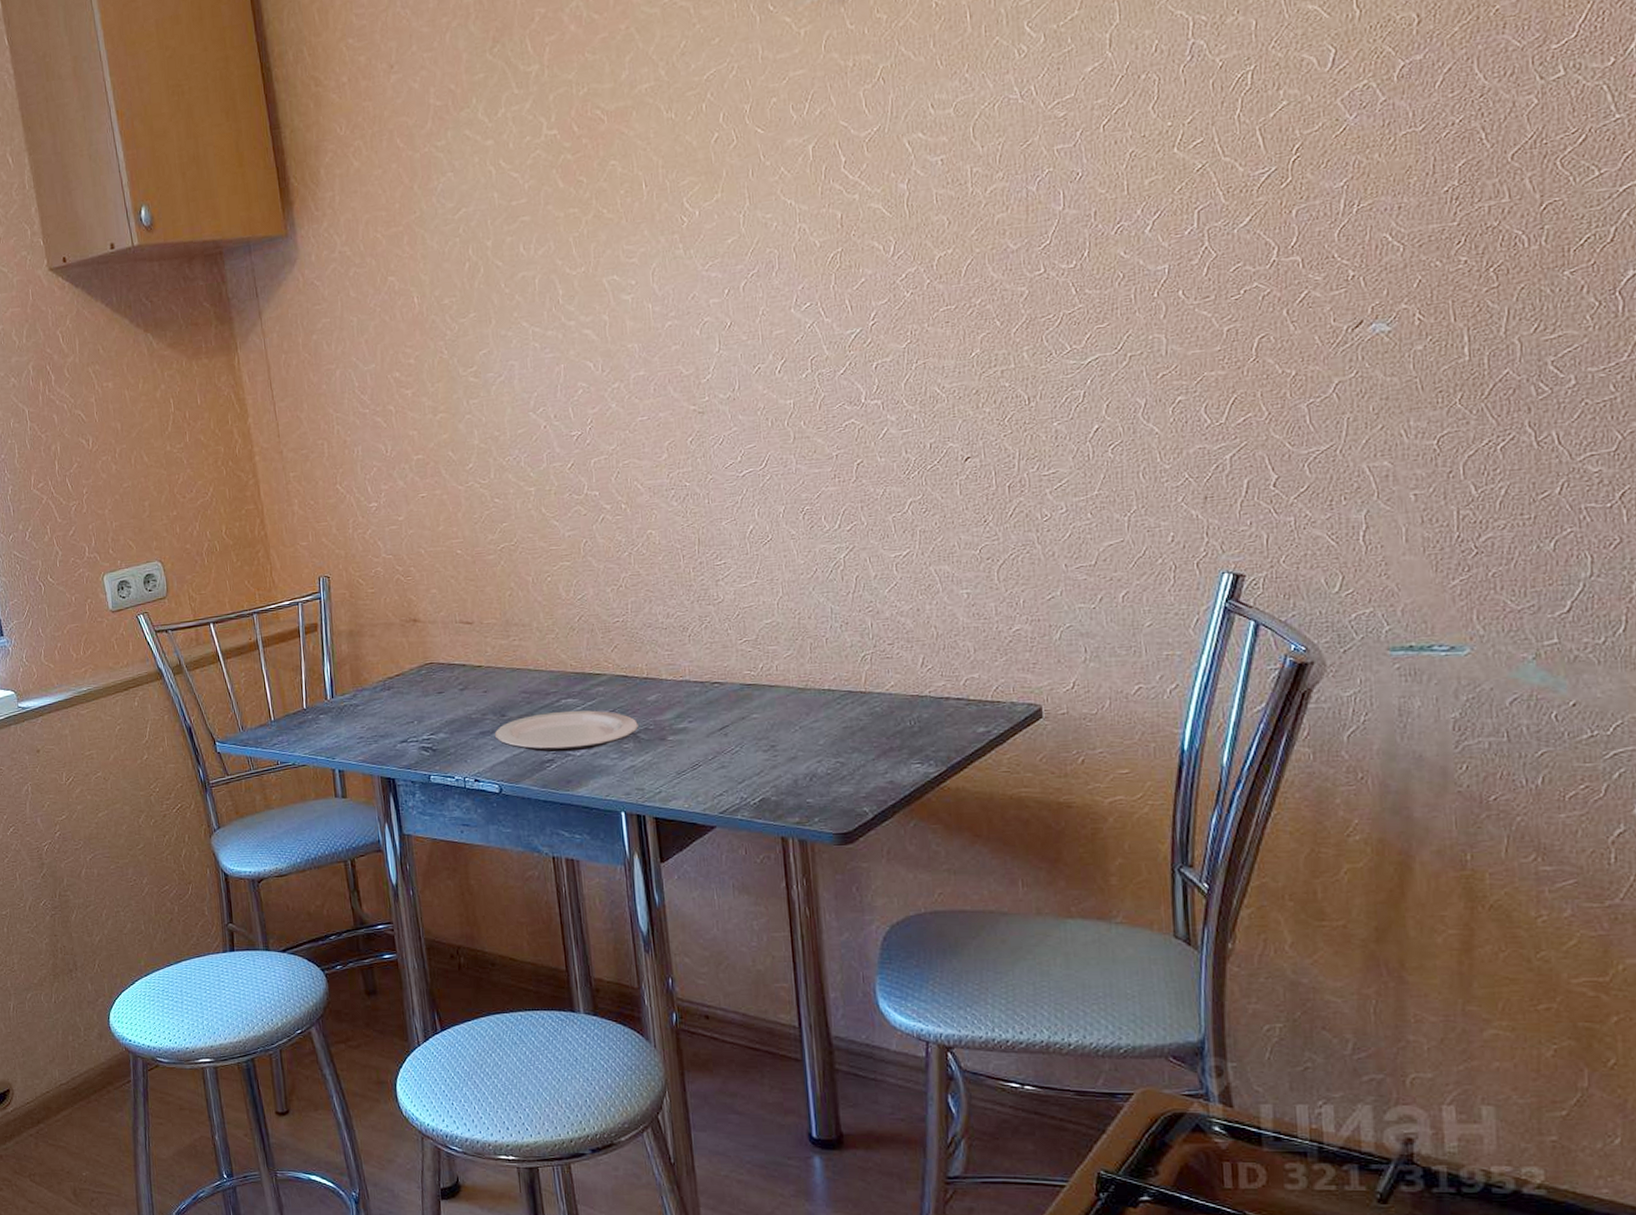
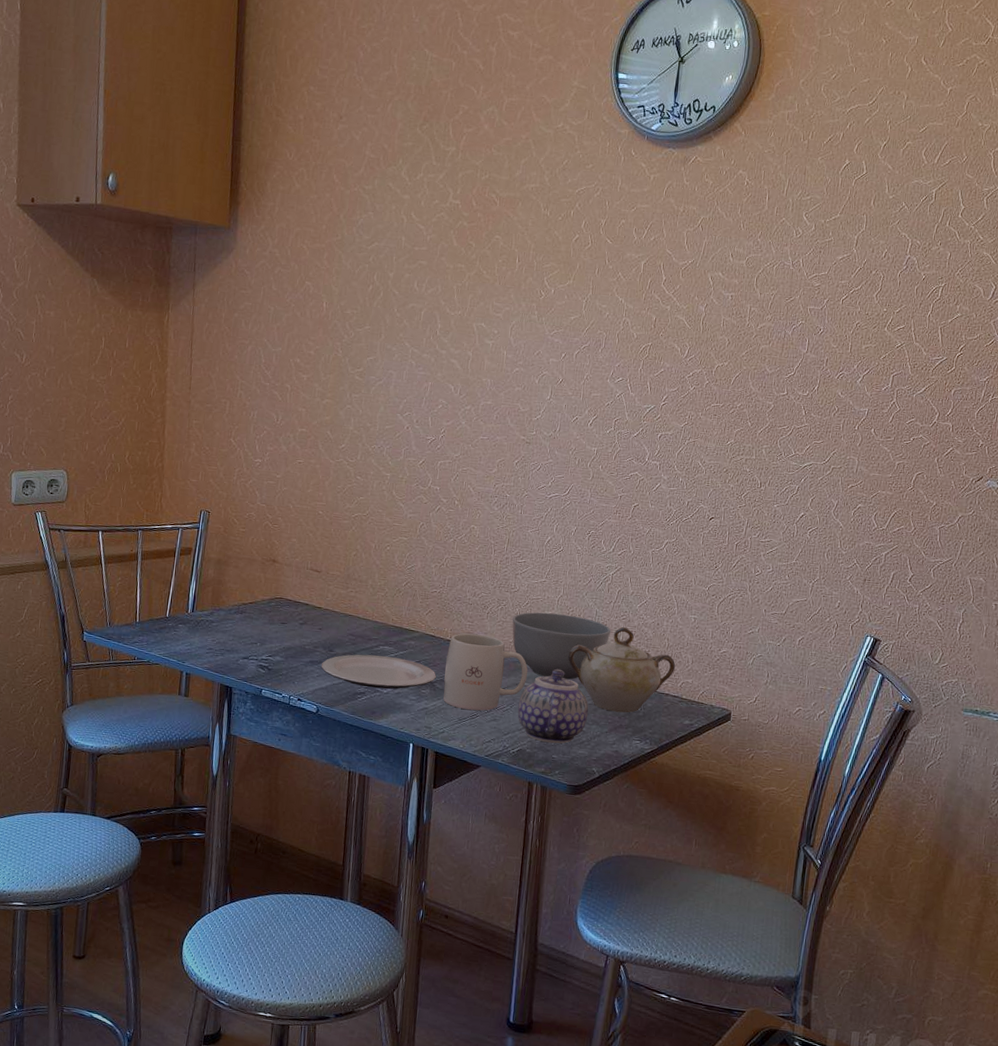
mug: none [646,663,756,760] -> present [443,633,528,711]
bowl: none [721,619,856,703] -> present [512,612,612,680]
teapot: none [749,689,845,785] -> present [517,668,589,744]
sugar bowl: none [804,621,953,732] -> present [568,626,676,713]

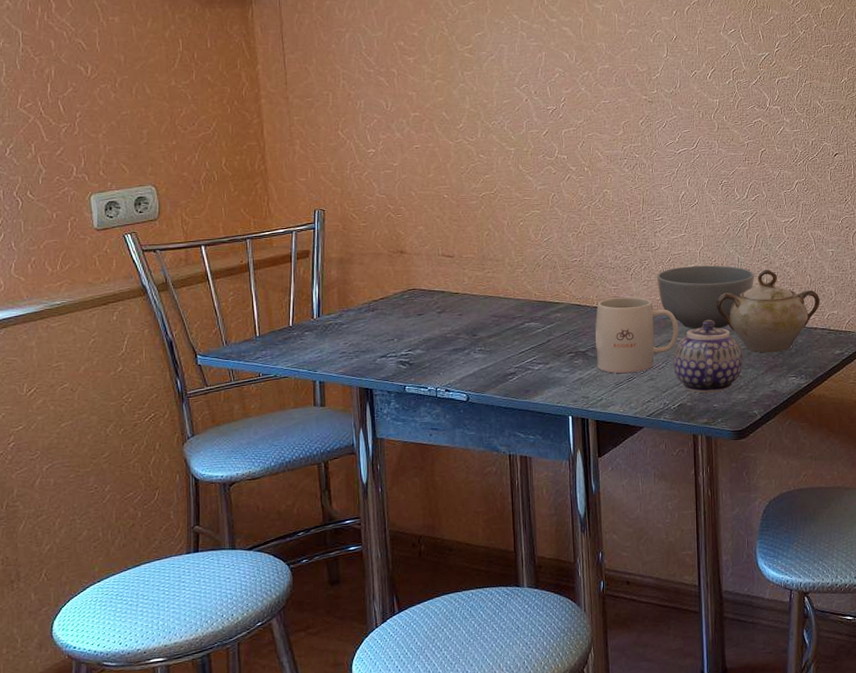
plate: present [321,654,436,689] -> none [465,332,587,367]

